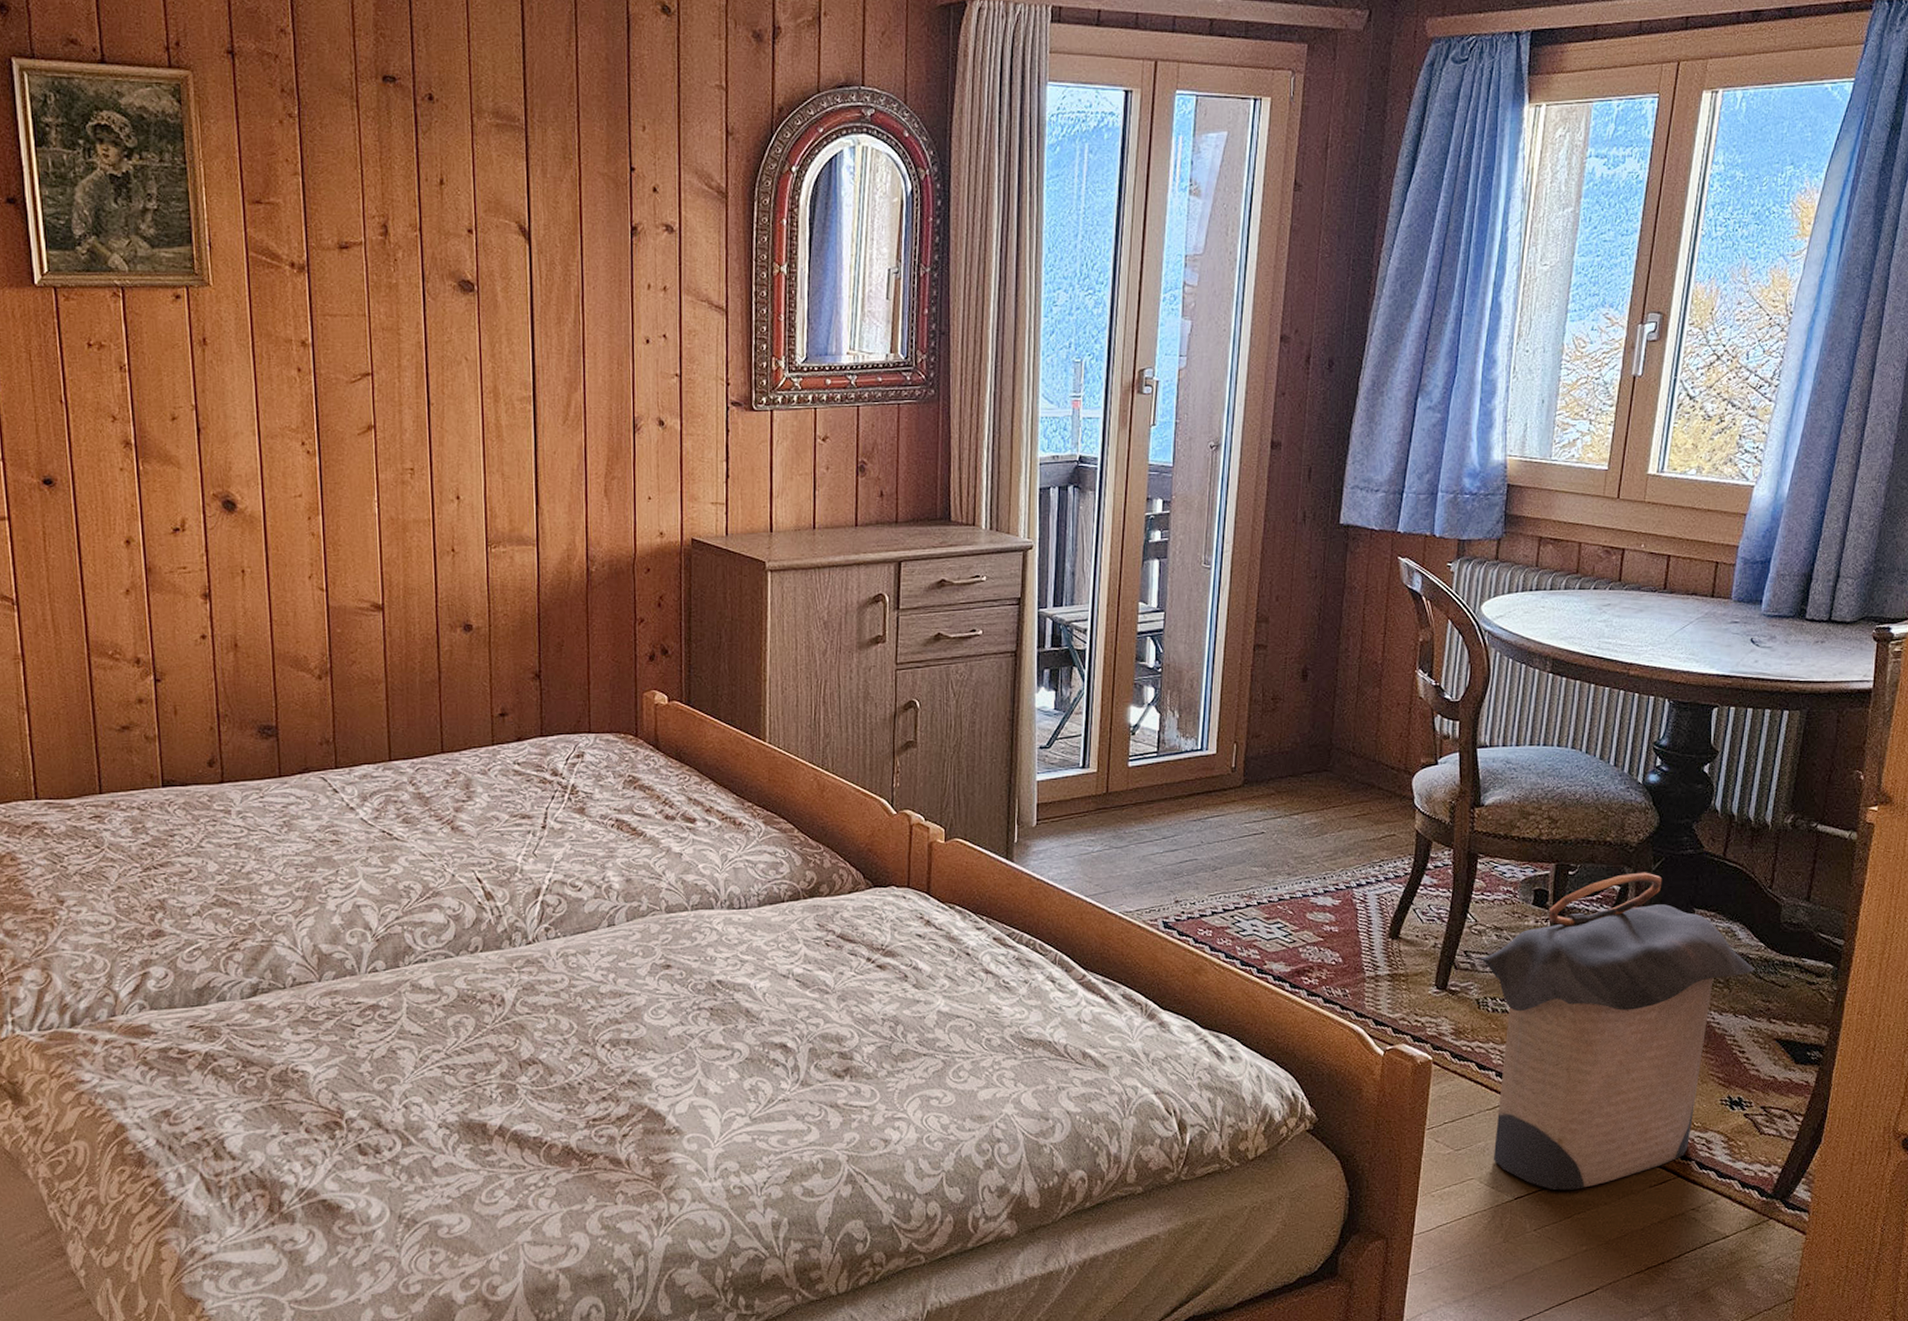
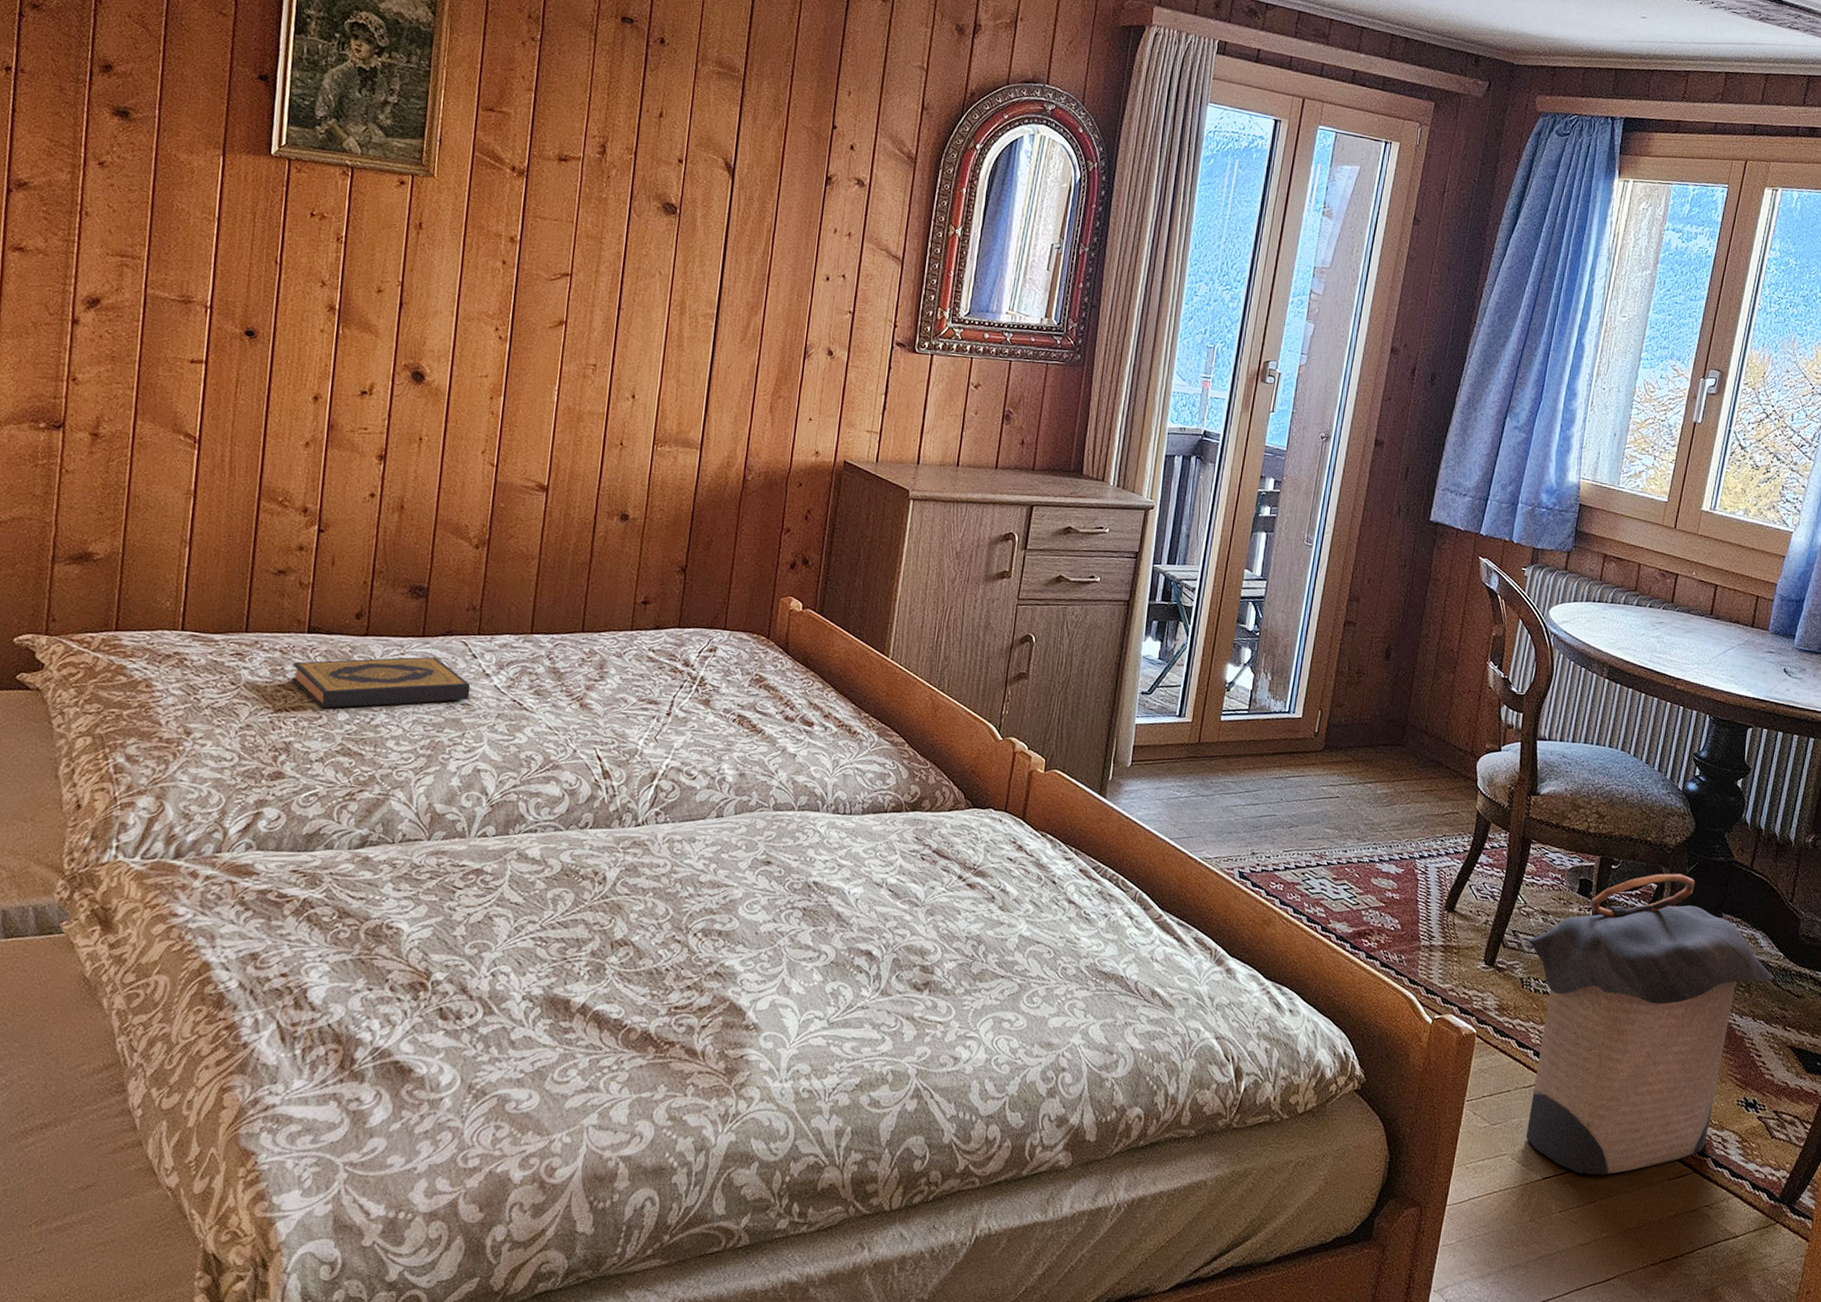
hardback book: none [153,796,337,862] -> present [291,656,471,708]

